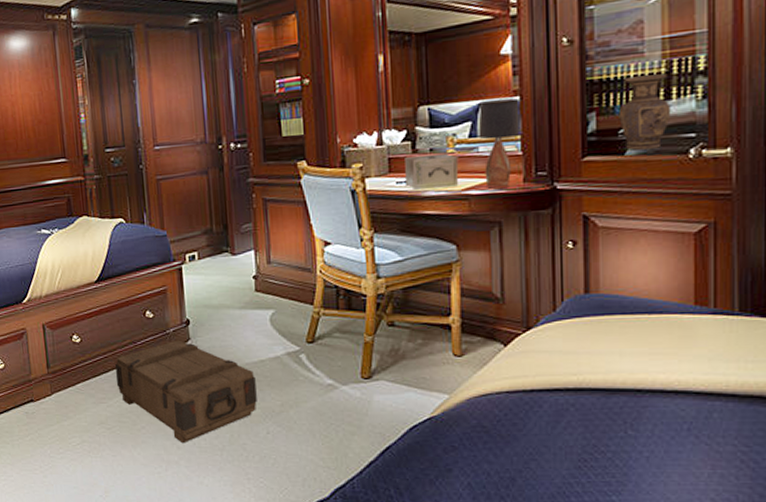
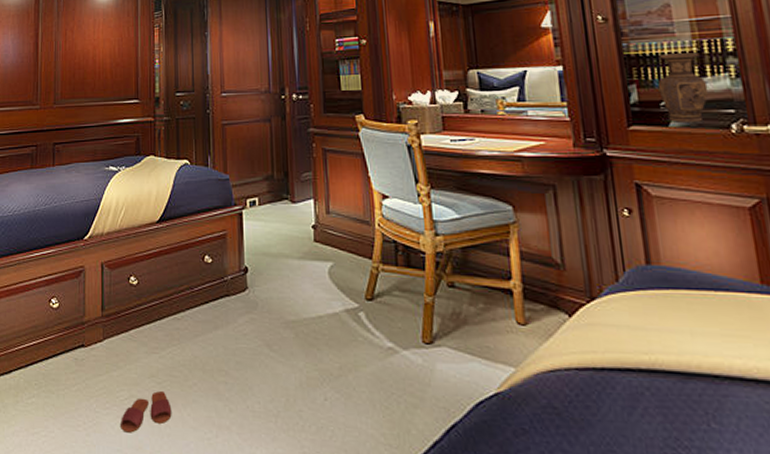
slippers: none [75,436,123,472] -> present [121,391,172,433]
ammo crate: present [115,340,257,444] -> none [170,288,315,406]
decorative box: present [404,153,459,190] -> none [458,115,511,148]
table lamp: present [478,98,520,189] -> none [525,67,566,152]

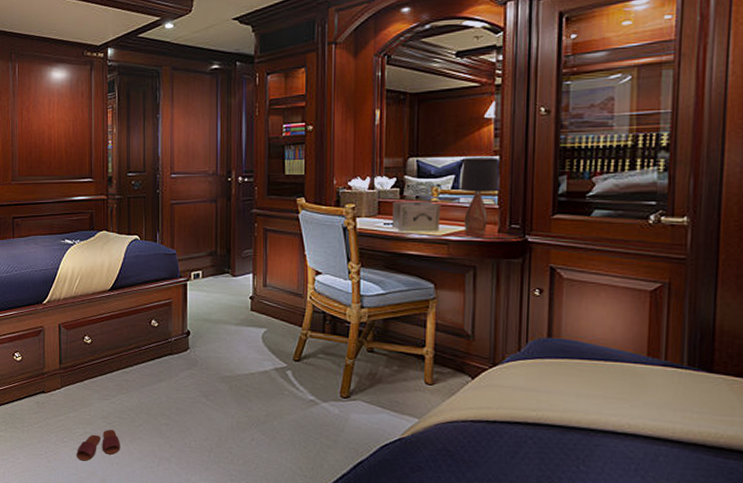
decorative box: none [458,115,511,148] -> present [391,201,441,232]
table lamp: none [525,67,566,152] -> present [460,157,499,236]
vase: present [657,52,709,124] -> none [587,146,635,214]

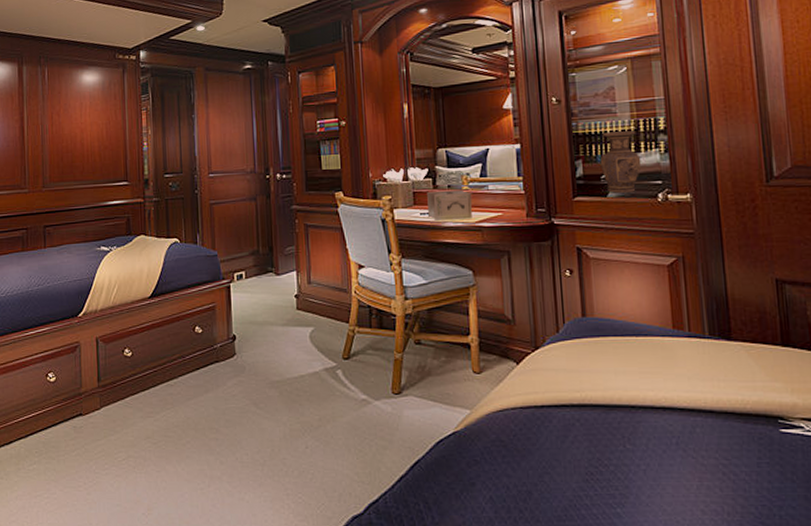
slippers: present [77,429,120,461] -> none [119,451,167,489]
table lamp: present [460,157,499,236] -> none [487,145,522,222]
vase: none [587,146,635,214] -> present [600,131,642,194]

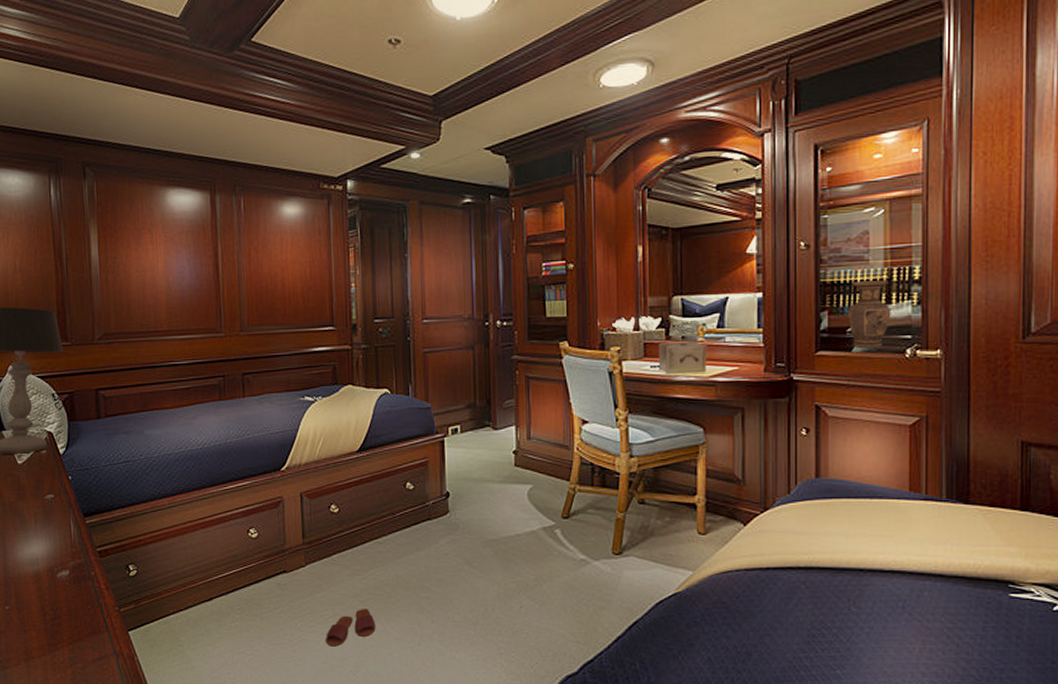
slippers: none [119,451,167,489] -> present [326,609,376,647]

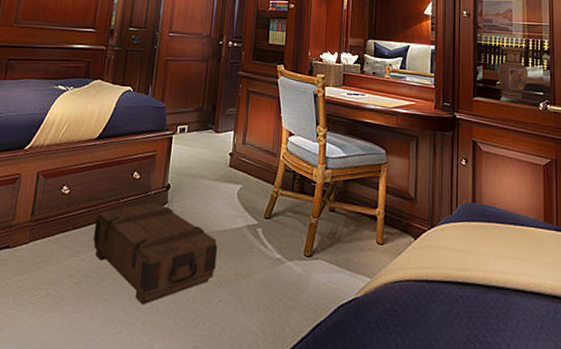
slippers: present [326,609,376,647] -> none [33,290,84,328]
ammo crate: none [372,512,512,617] -> present [93,202,217,305]
decorative box: present [658,341,707,374] -> none [353,75,392,104]

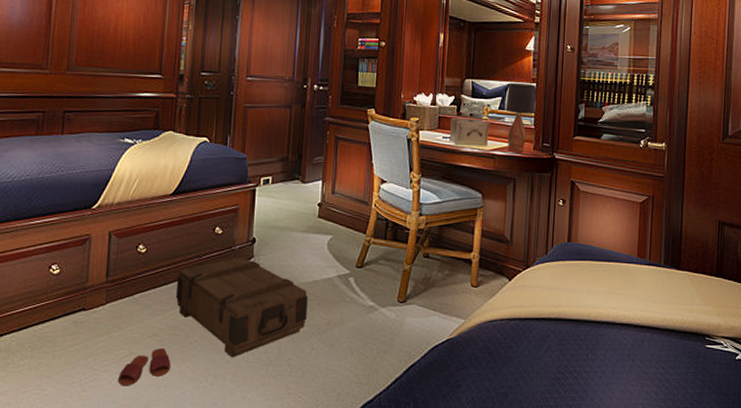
slippers: none [33,290,84,328] -> present [118,348,171,386]
decorative box: none [353,75,392,104] -> present [448,117,490,147]
table lamp: none [406,44,435,111] -> present [505,82,536,152]
vase: present [496,46,529,100] -> none [599,82,632,138]

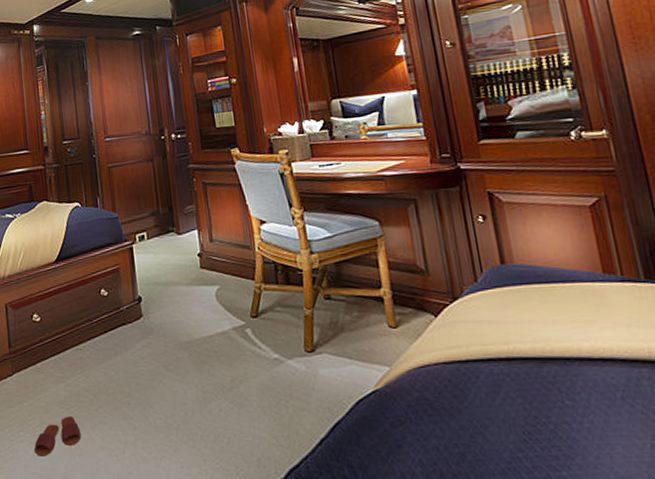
ammo crate: present [175,256,308,358] -> none [73,317,209,423]
decorative box: present [448,117,490,147] -> none [324,139,373,172]
table lamp: present [505,82,536,152] -> none [383,91,422,170]

